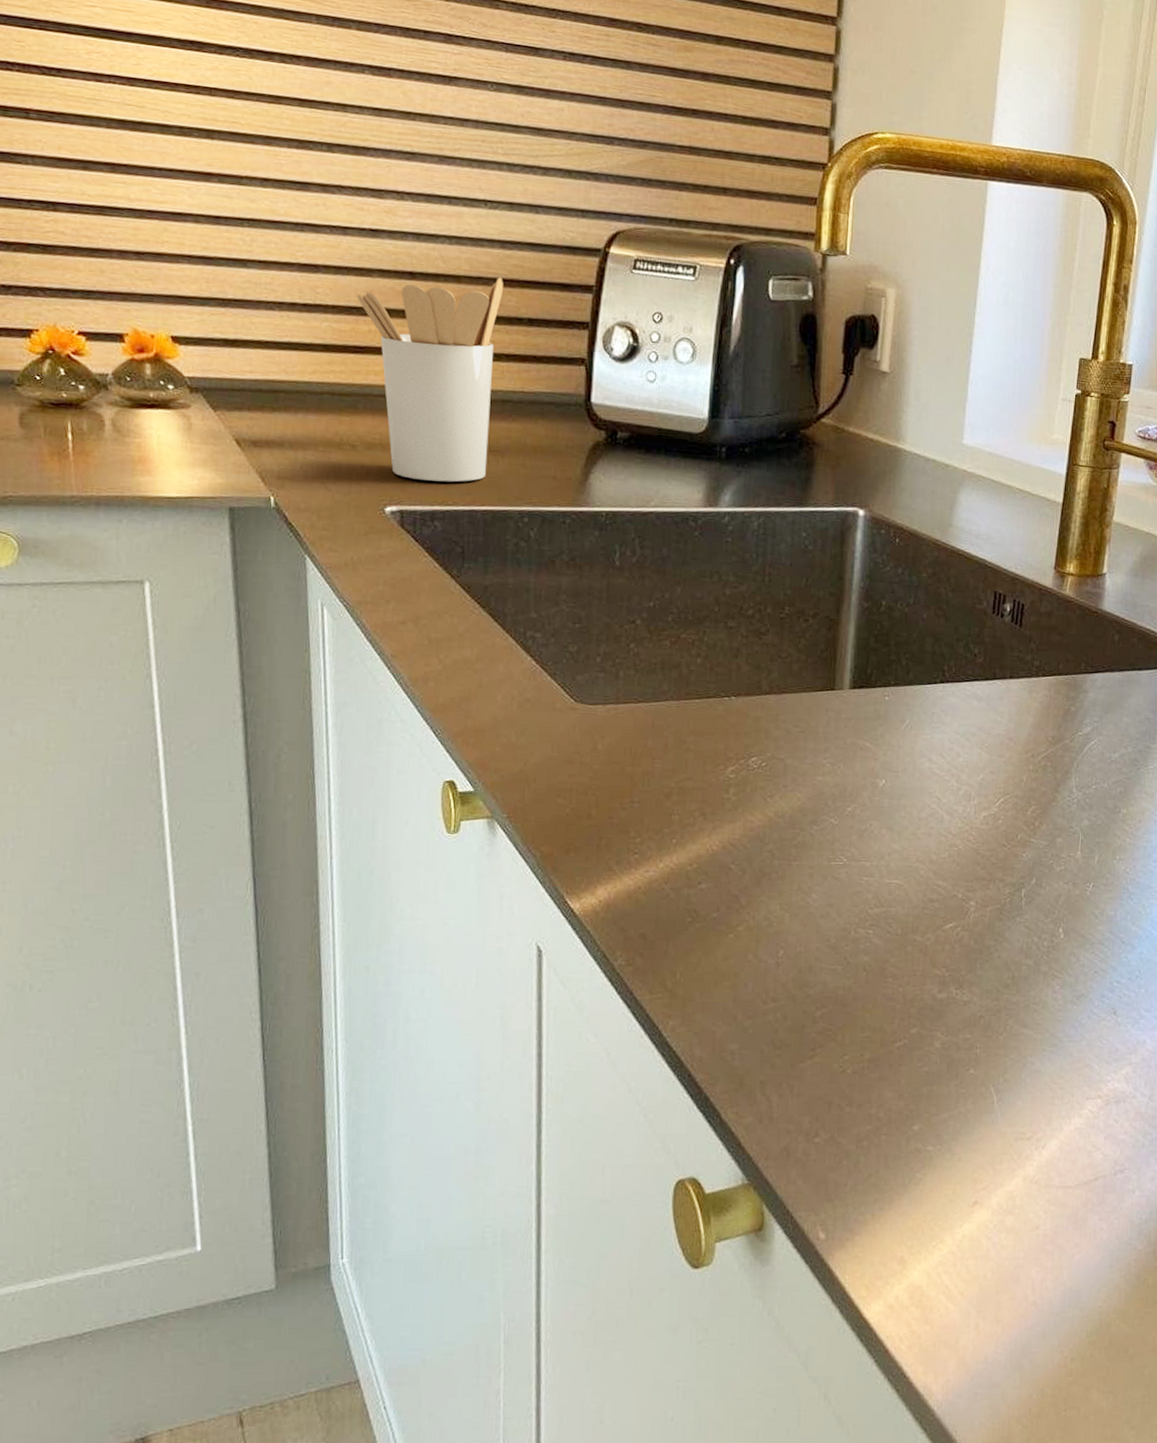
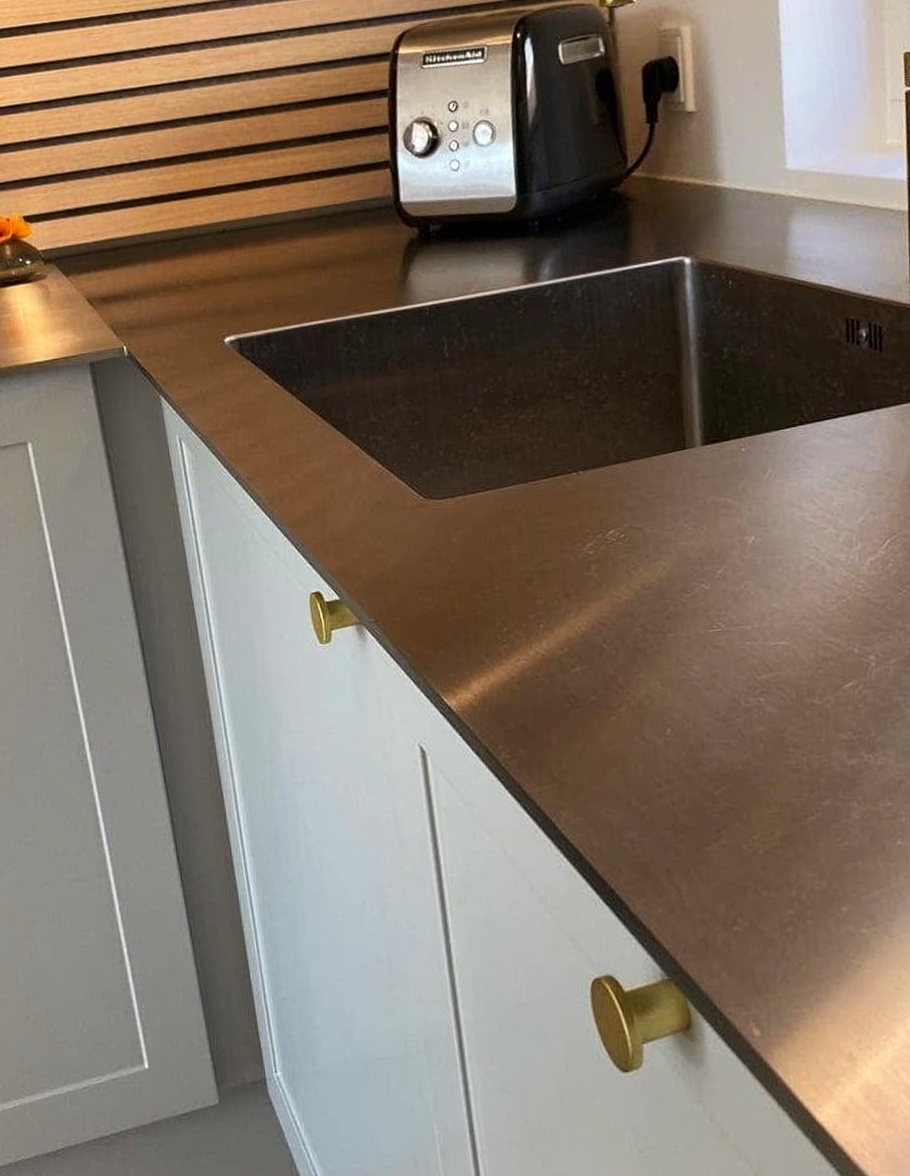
utensil holder: present [357,277,503,482] -> none [175,100,312,308]

